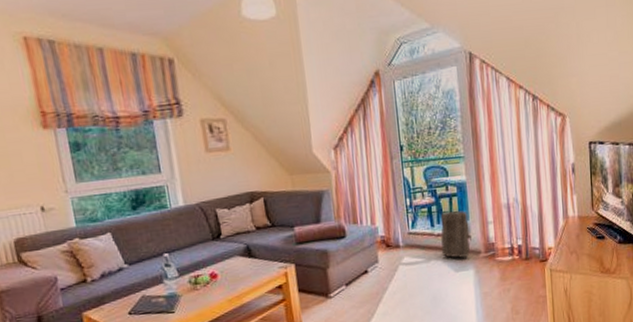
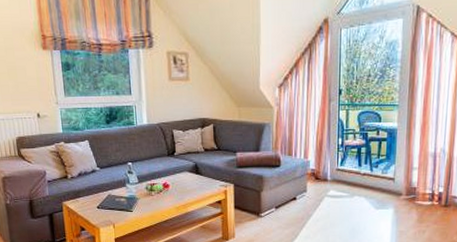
backpack: present [440,209,471,258] -> none [365,152,396,197]

